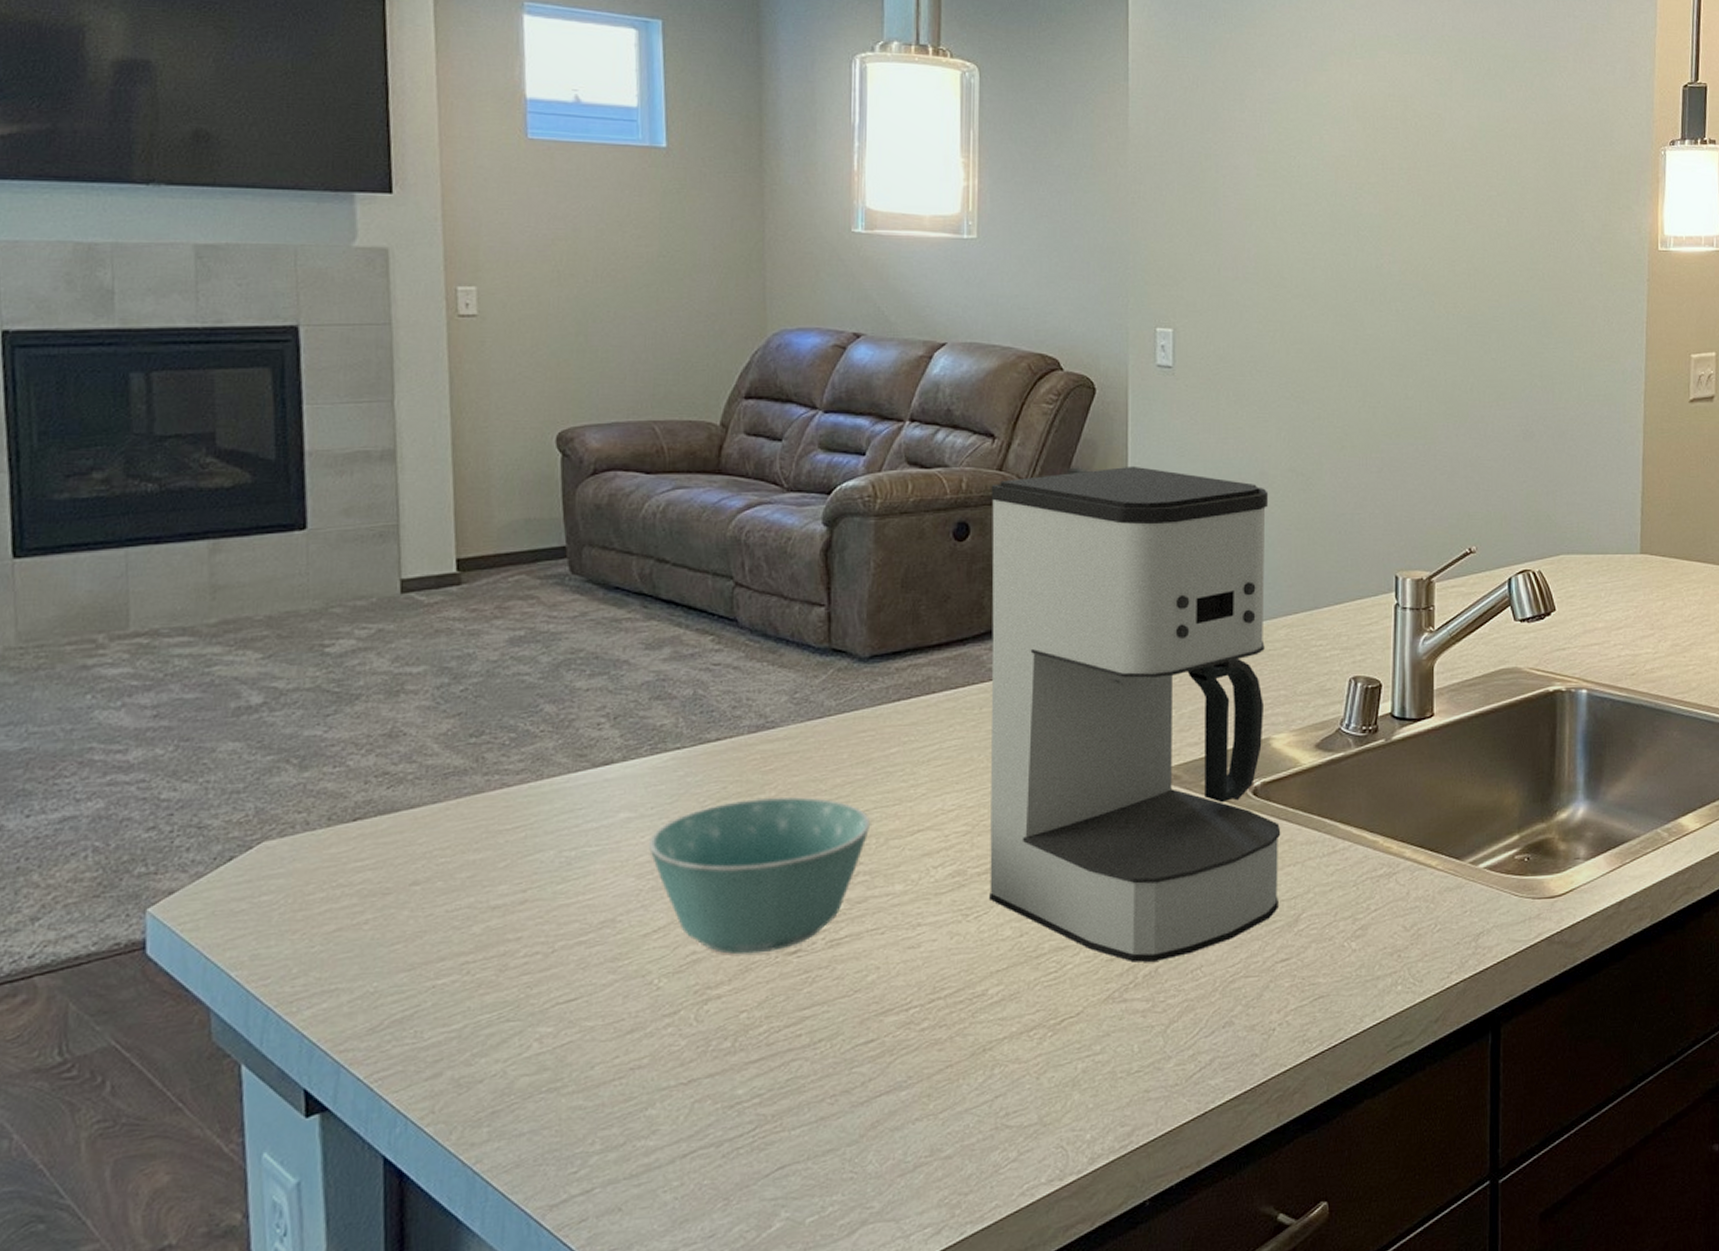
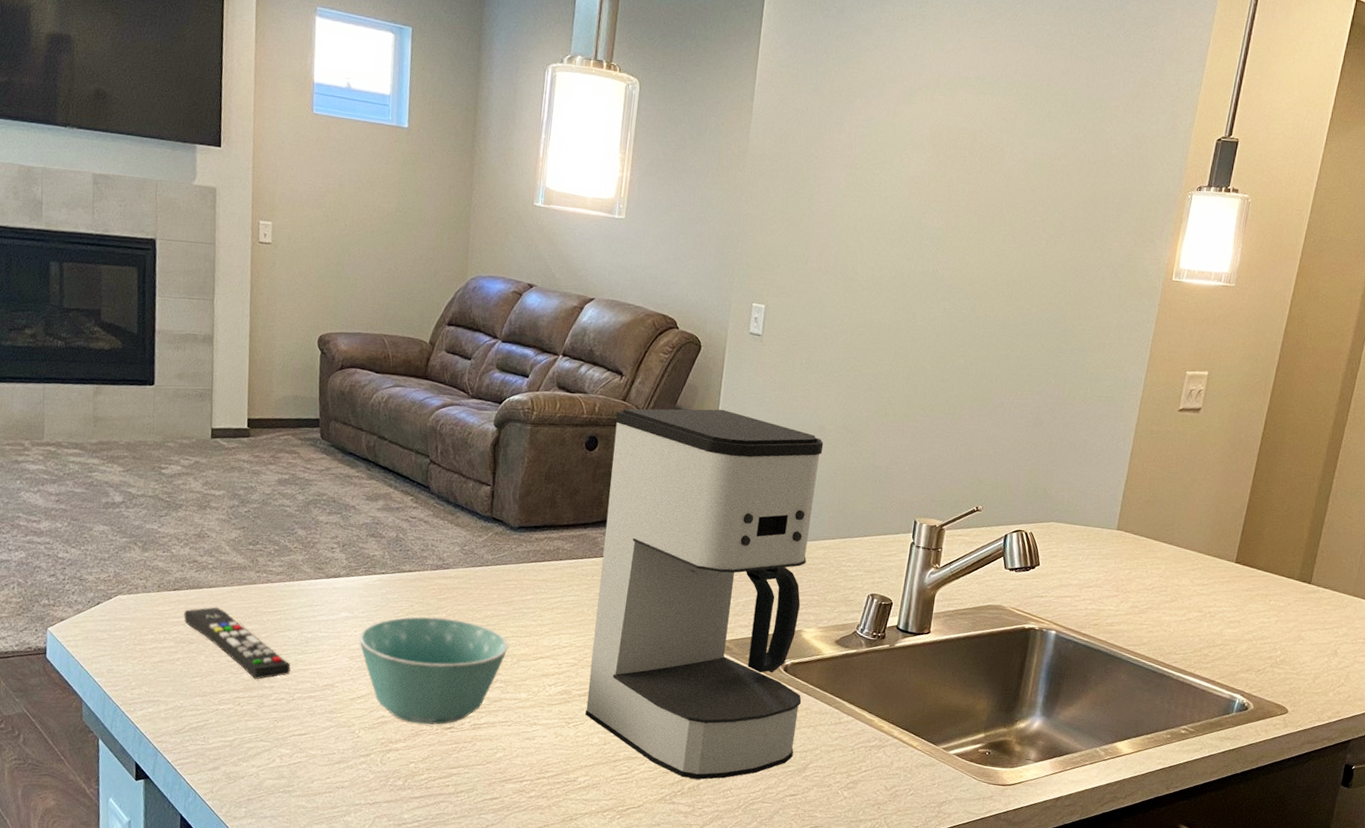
remote control: none [372,835,547,932] -> present [184,607,291,680]

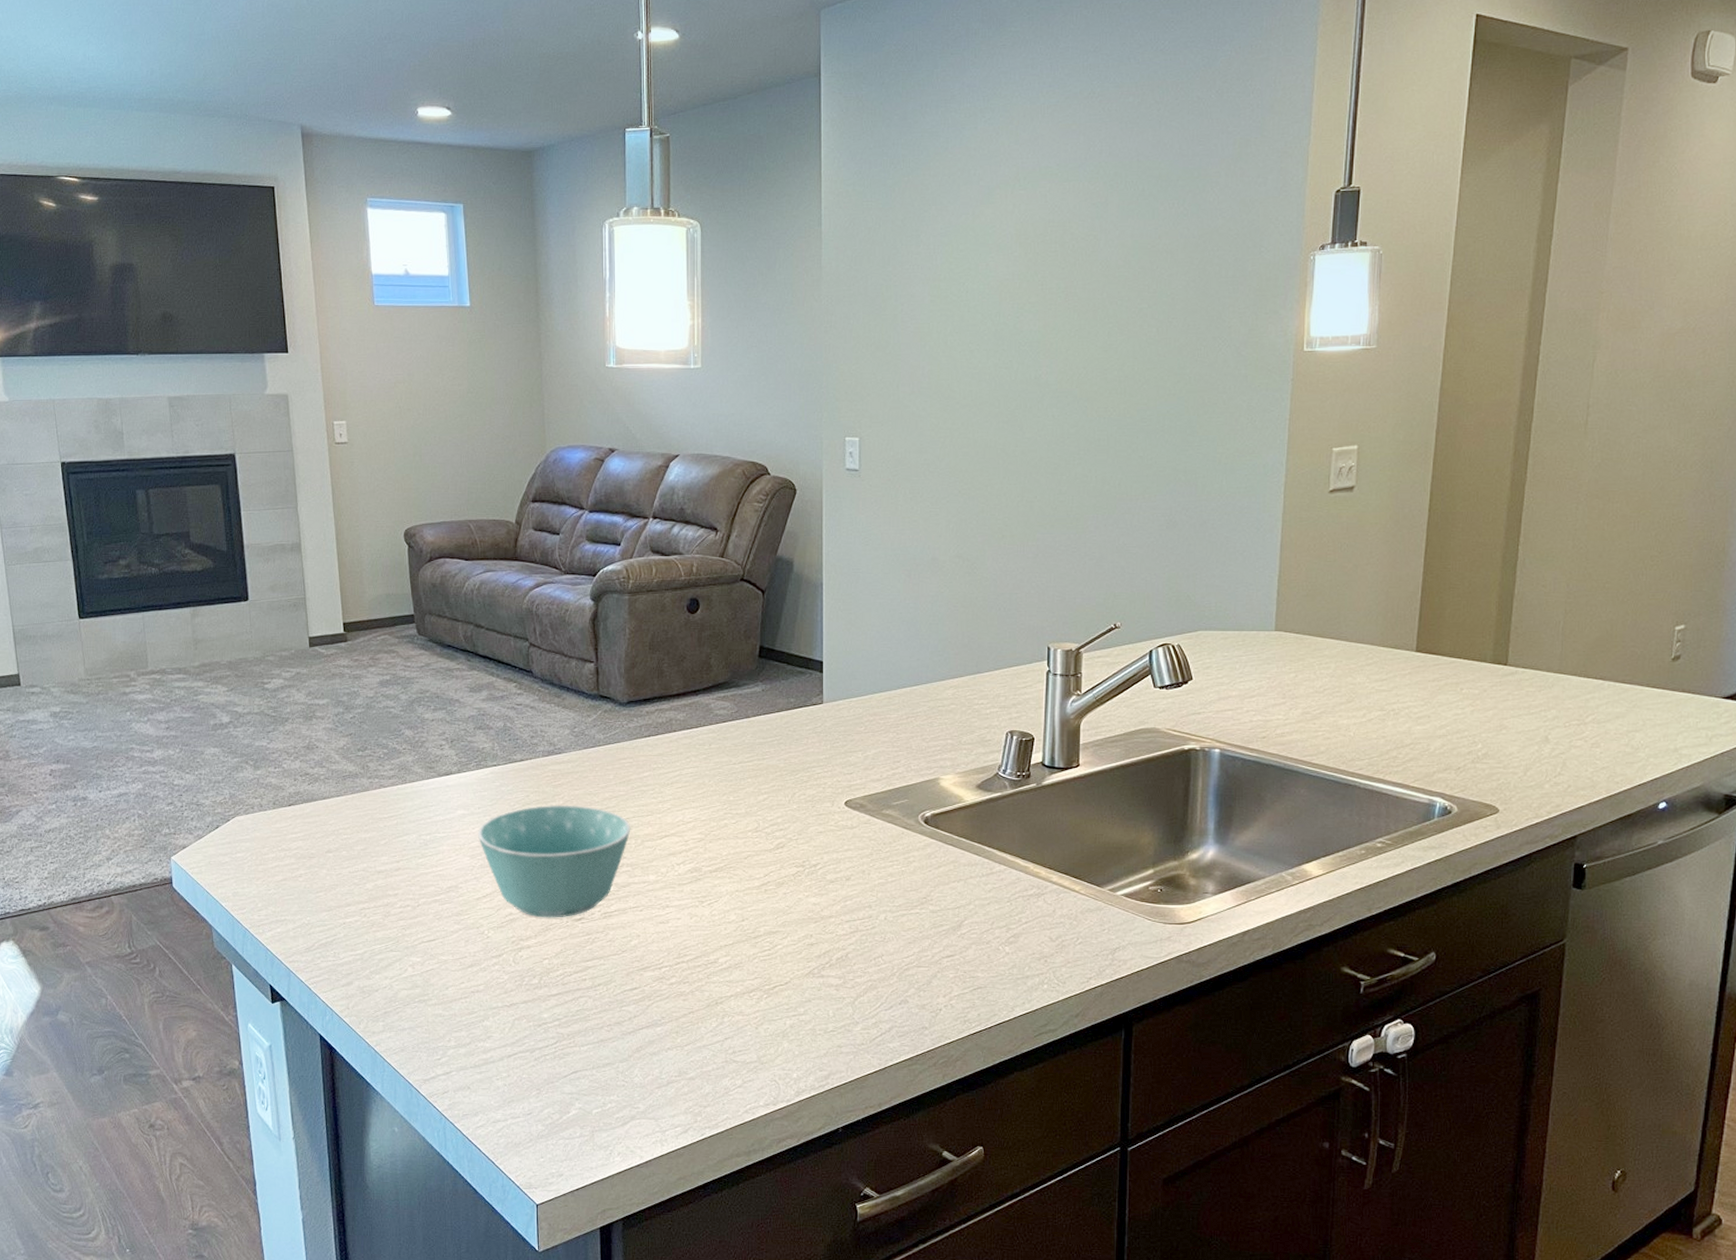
remote control: present [184,607,291,680] -> none [302,818,413,889]
coffee maker: present [585,408,824,780] -> none [715,553,948,949]

